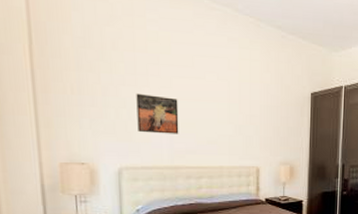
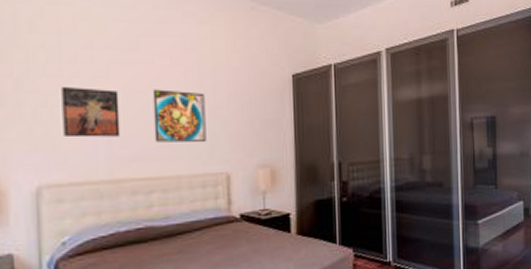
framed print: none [203,99,243,142] -> present [152,89,207,143]

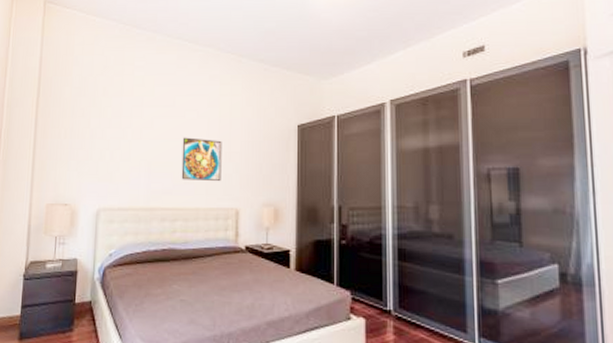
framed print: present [61,86,121,138] -> none [118,134,158,174]

